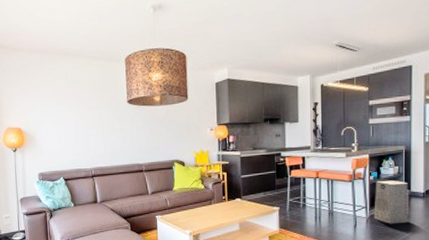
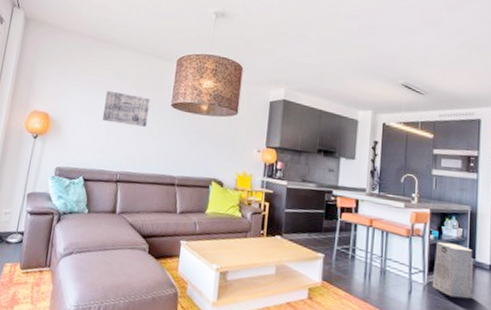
wall art: none [68,98,109,127] -> present [103,90,150,127]

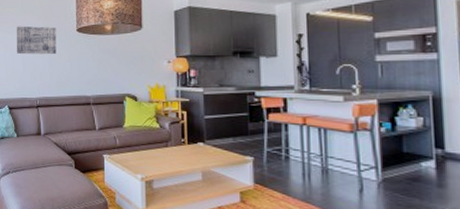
air purifier: present [432,241,474,299] -> none [388,134,445,194]

